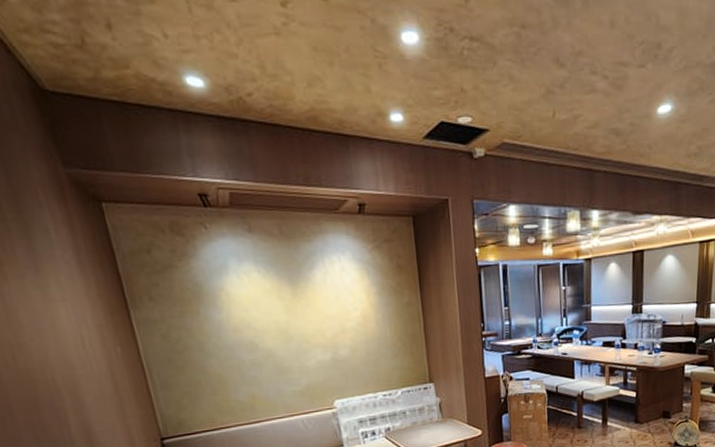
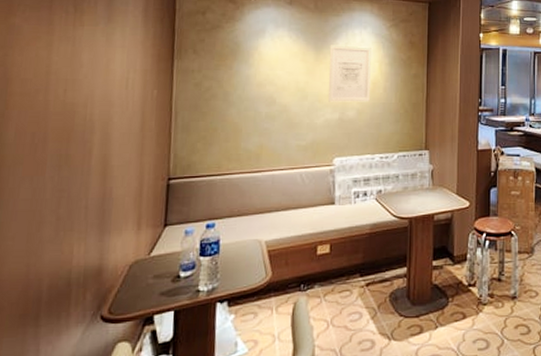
wall art: none [306,275,362,342] -> present [328,45,371,102]

